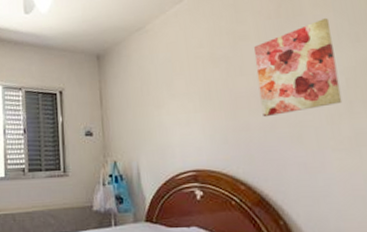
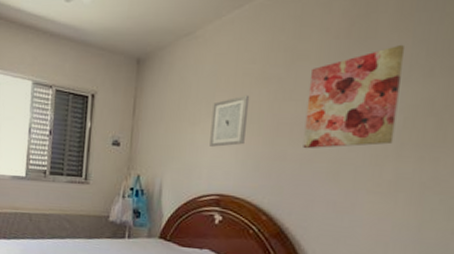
wall art: none [173,75,209,126] -> present [210,95,250,147]

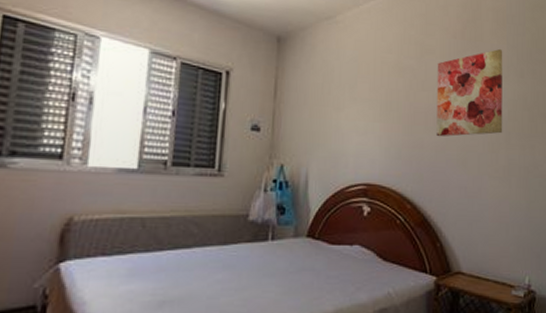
wall art: present [210,95,250,147] -> none [354,82,389,134]

